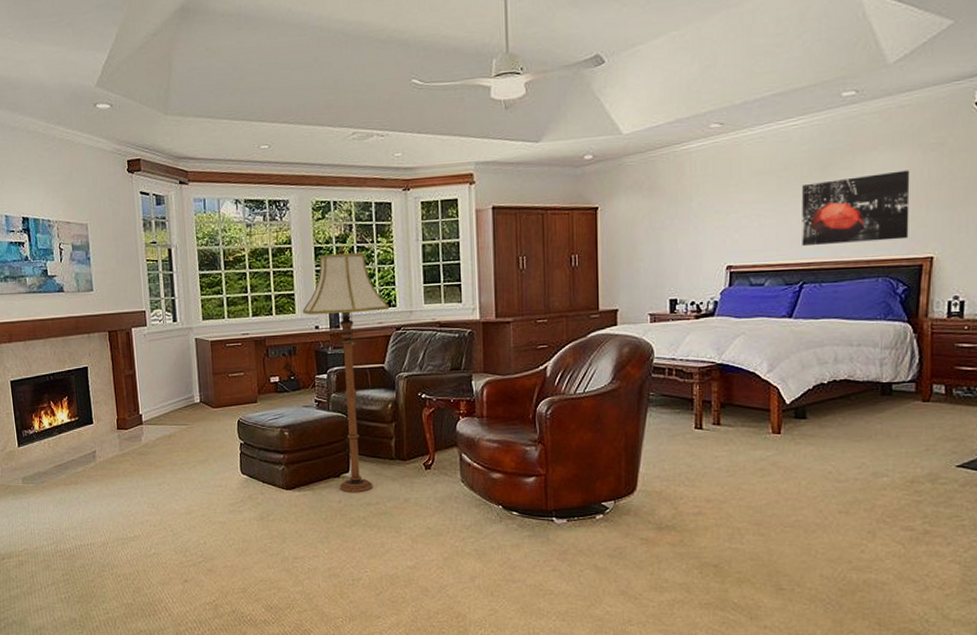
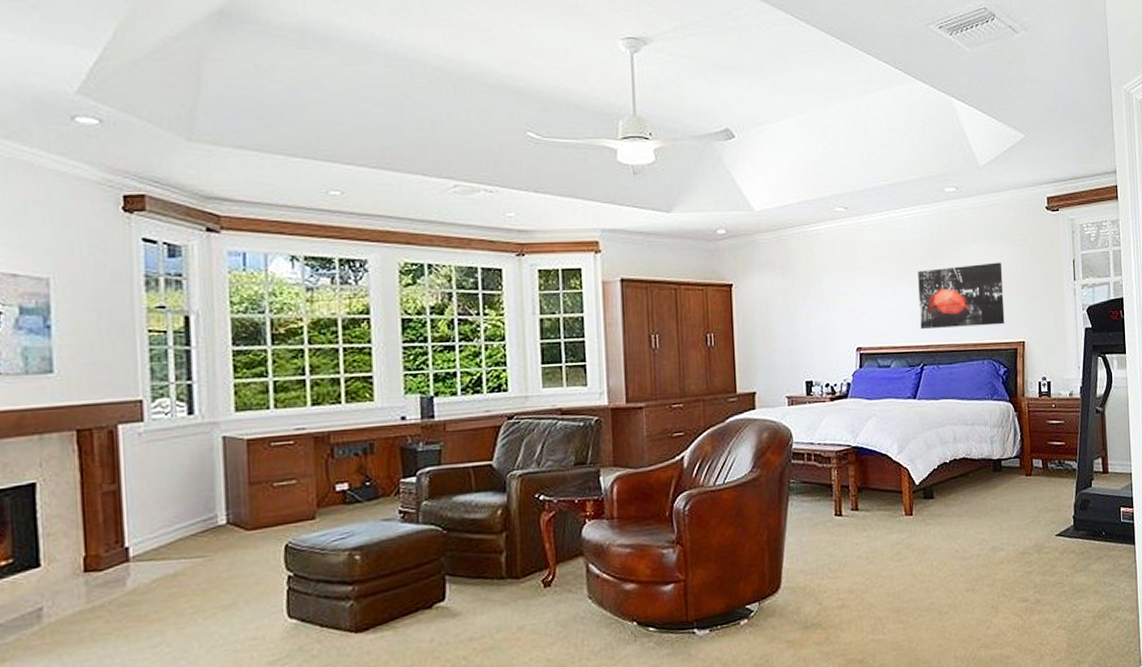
floor lamp: present [303,246,390,492] -> none [384,319,500,627]

